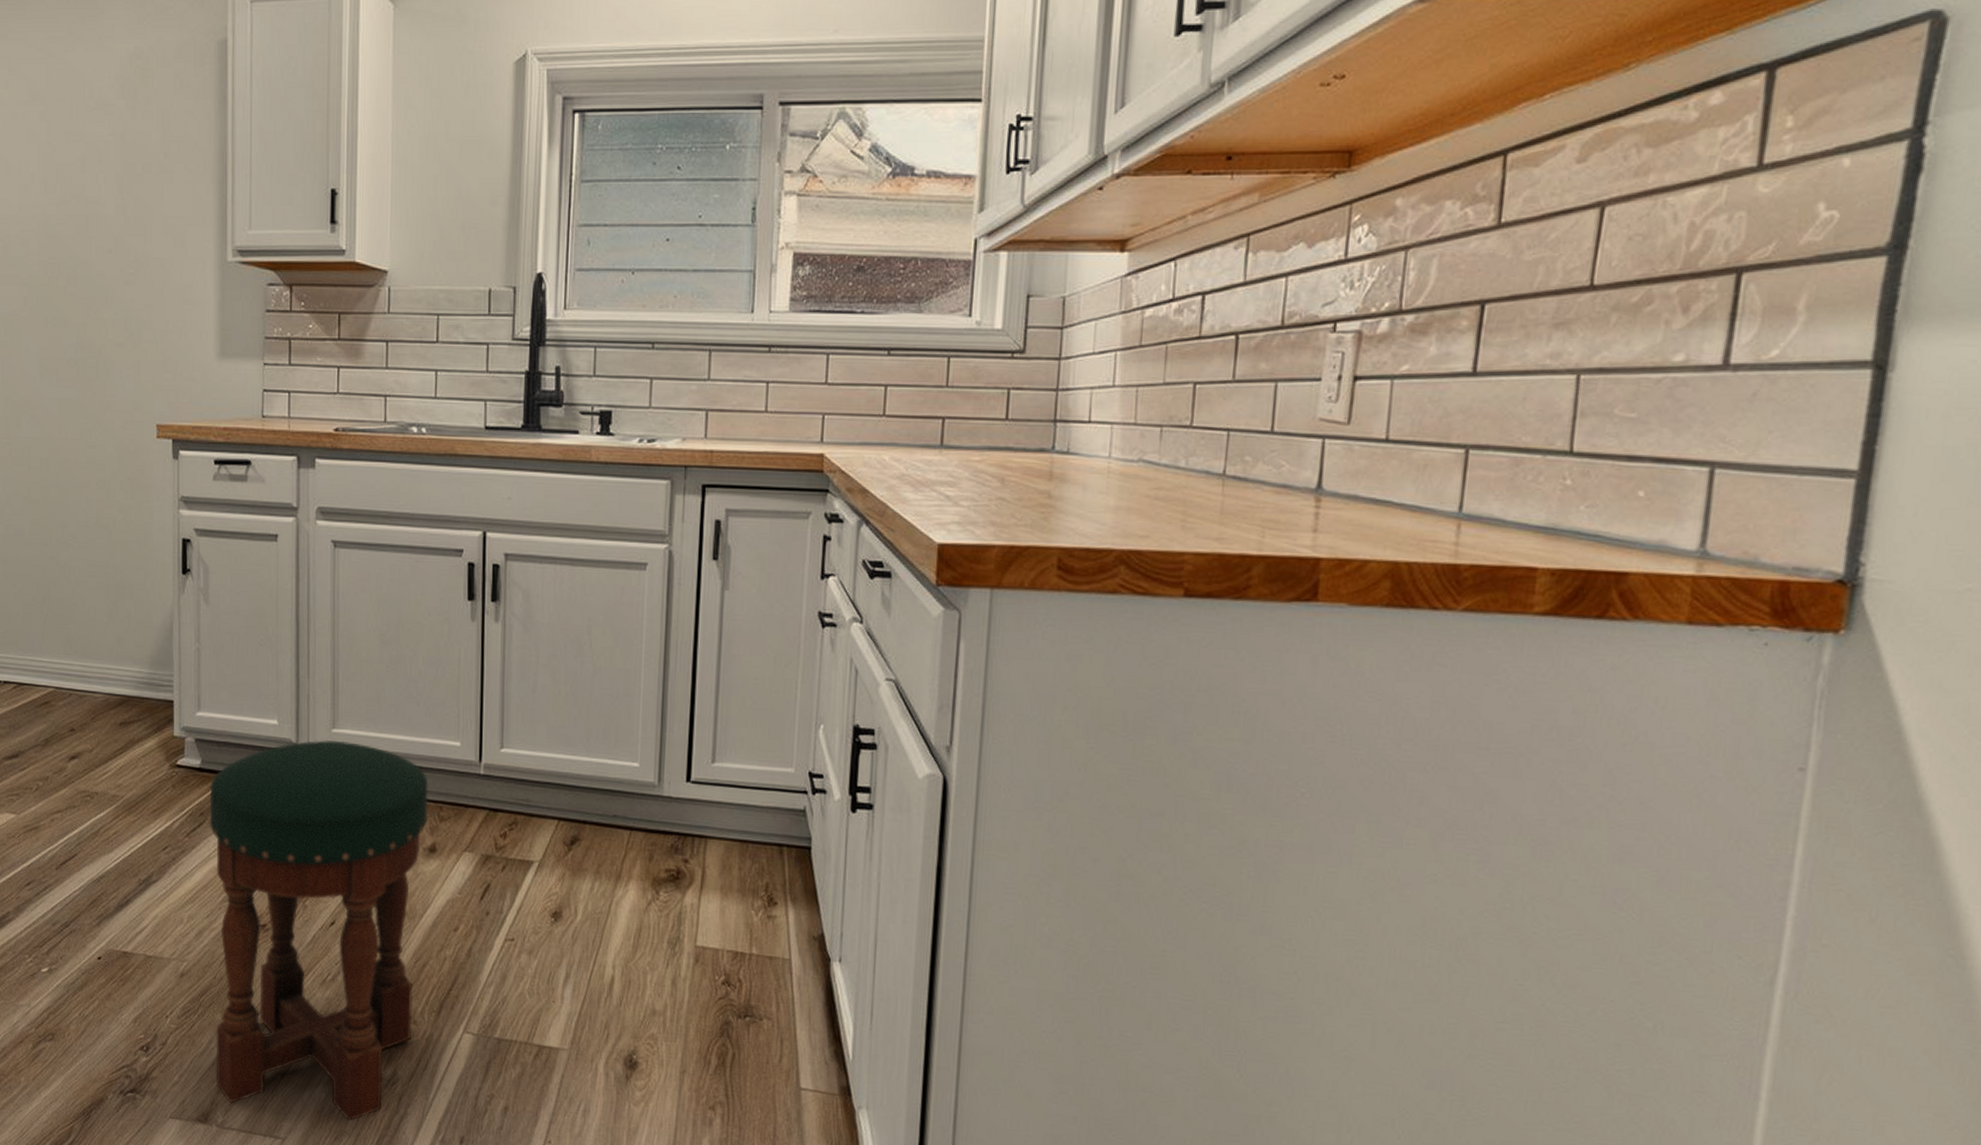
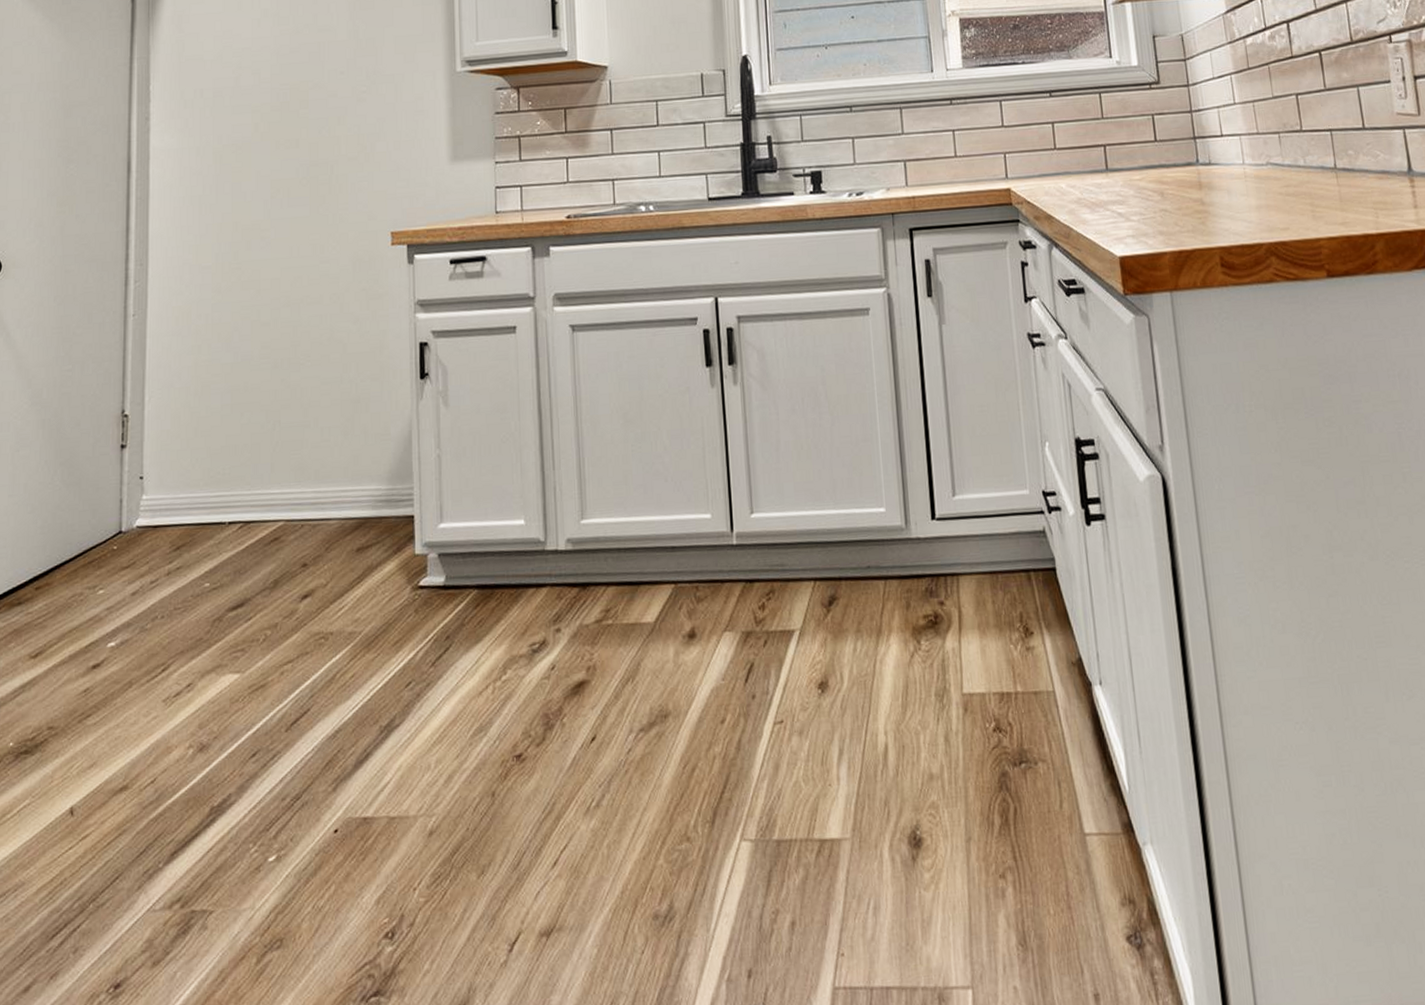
stool: present [209,740,429,1121] -> none [456,531,686,984]

